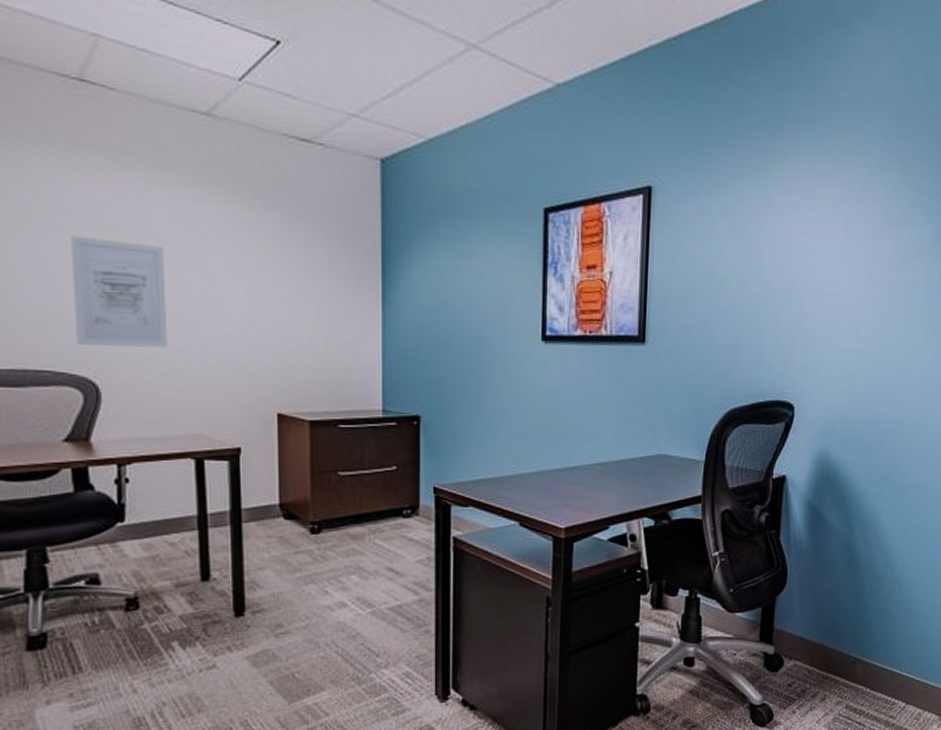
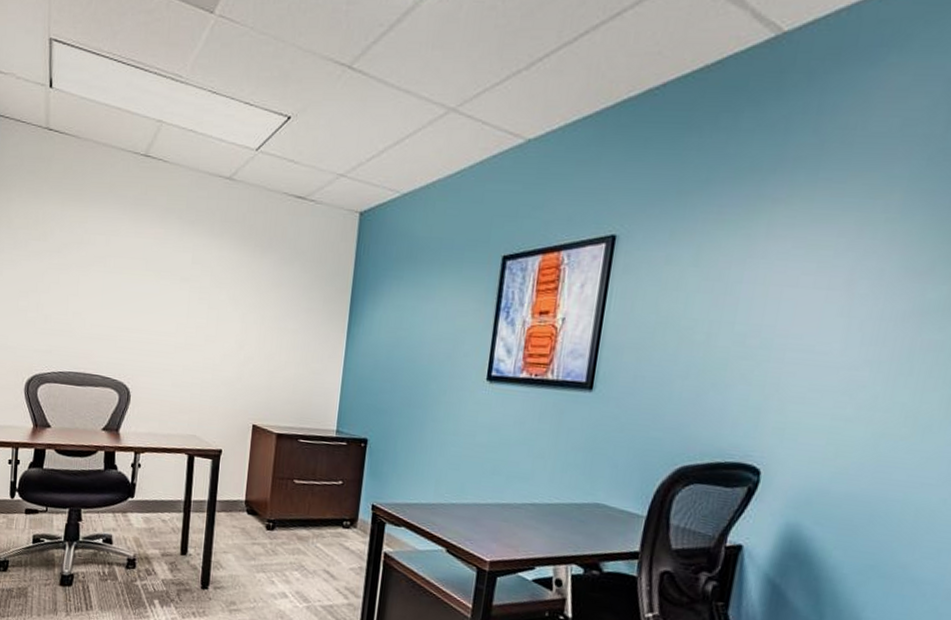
wall art: present [70,235,169,348] -> none [120,273,186,364]

